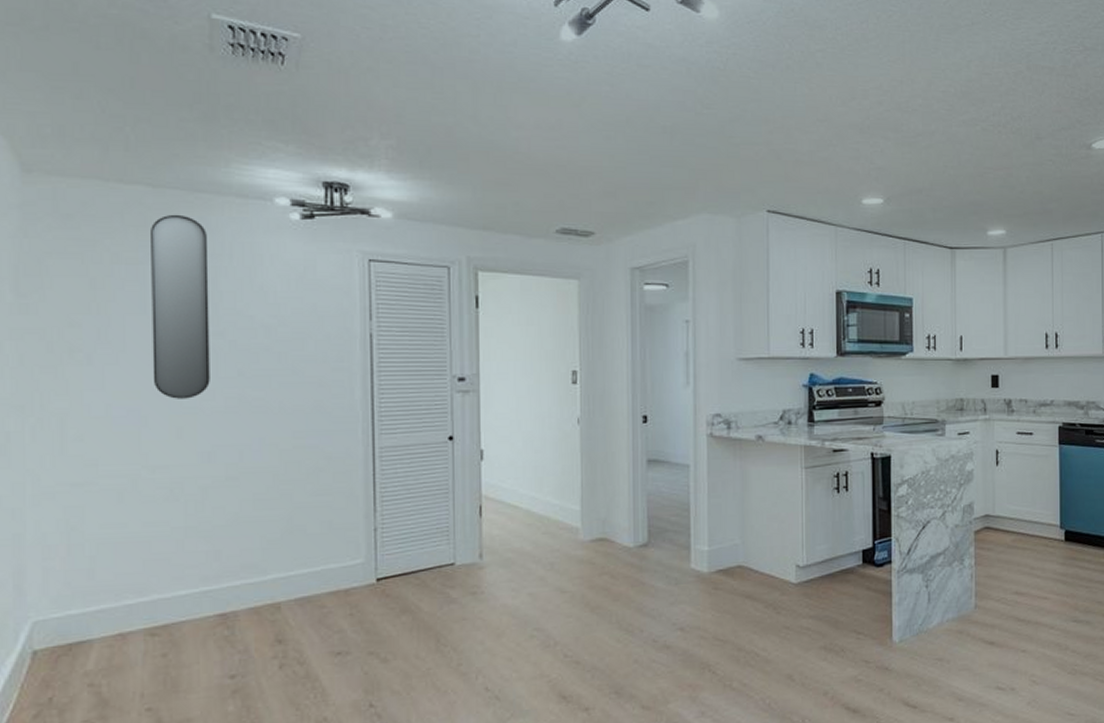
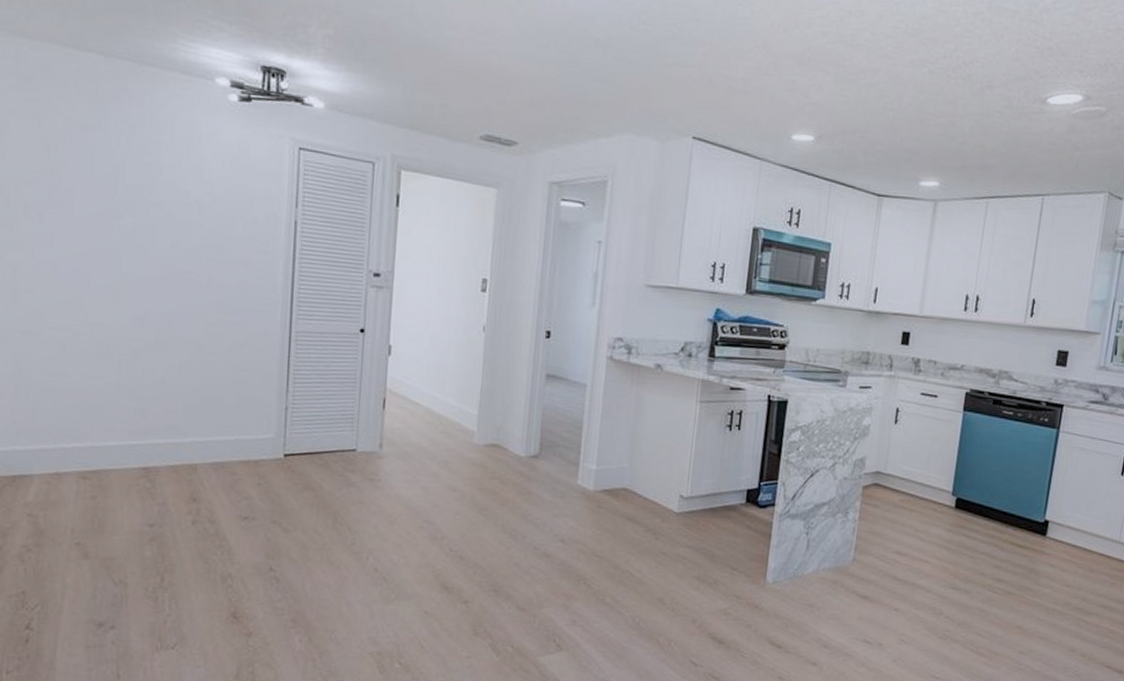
home mirror: present [151,214,210,399] -> none [96,84,153,265]

